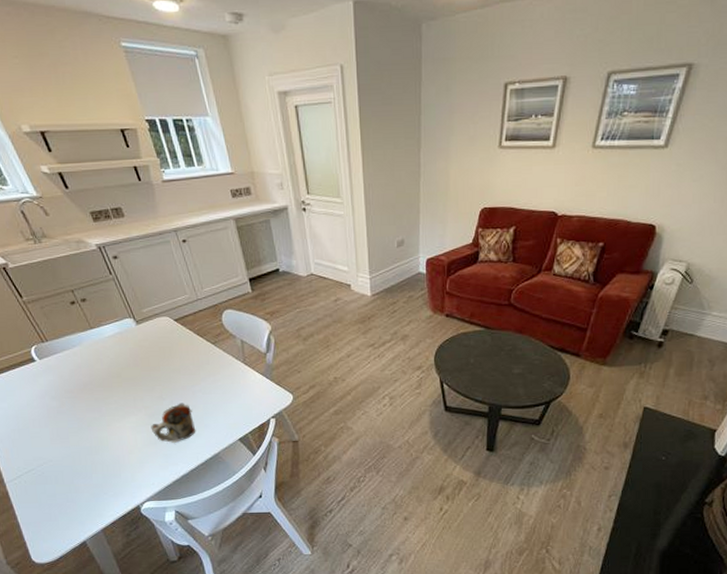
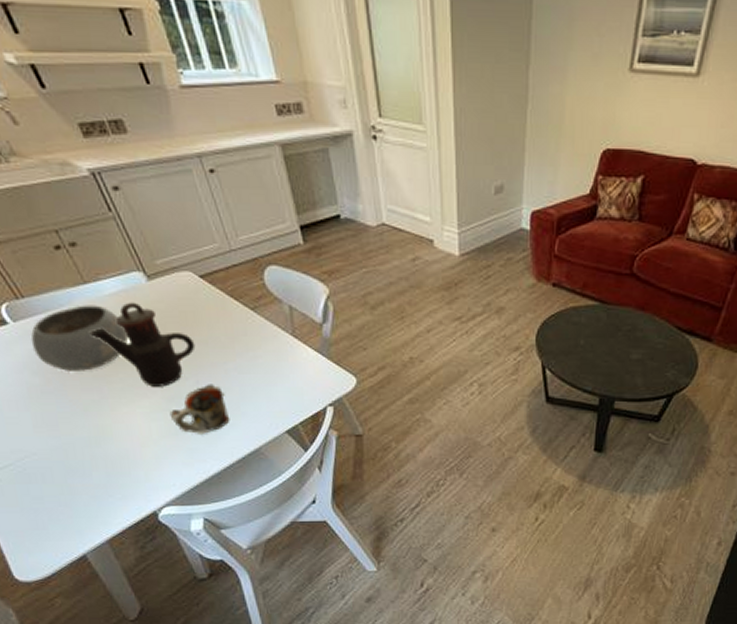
bowl: none [51,345,122,396] -> present [30,305,129,371]
teapot: none [93,341,171,406] -> present [89,302,196,387]

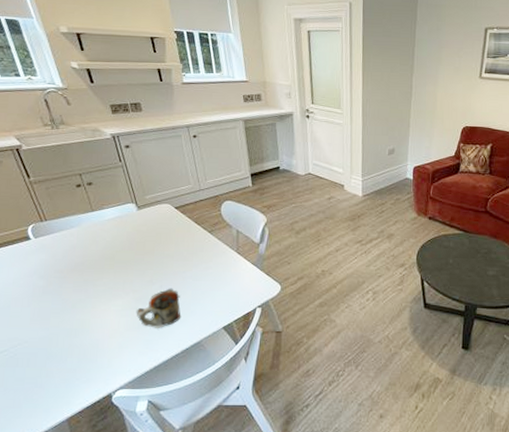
bowl: present [30,305,129,371] -> none [44,227,117,276]
teapot: present [89,302,196,387] -> none [88,225,164,290]

